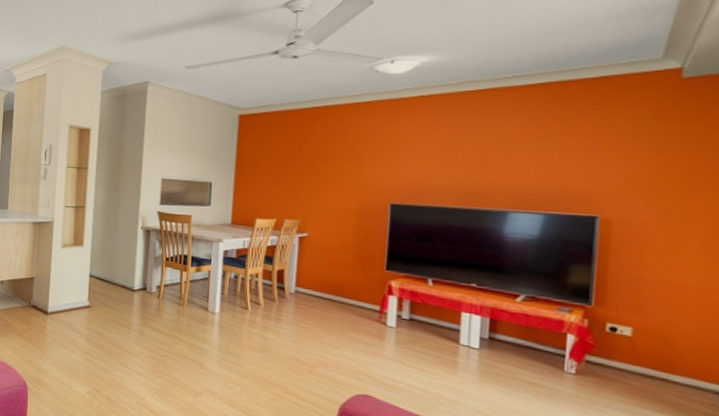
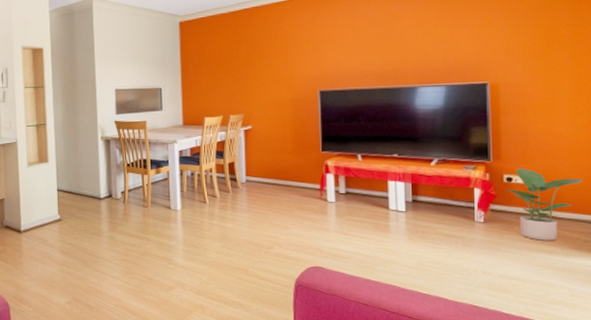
potted plant: none [606,317,710,407] -> present [505,167,583,241]

